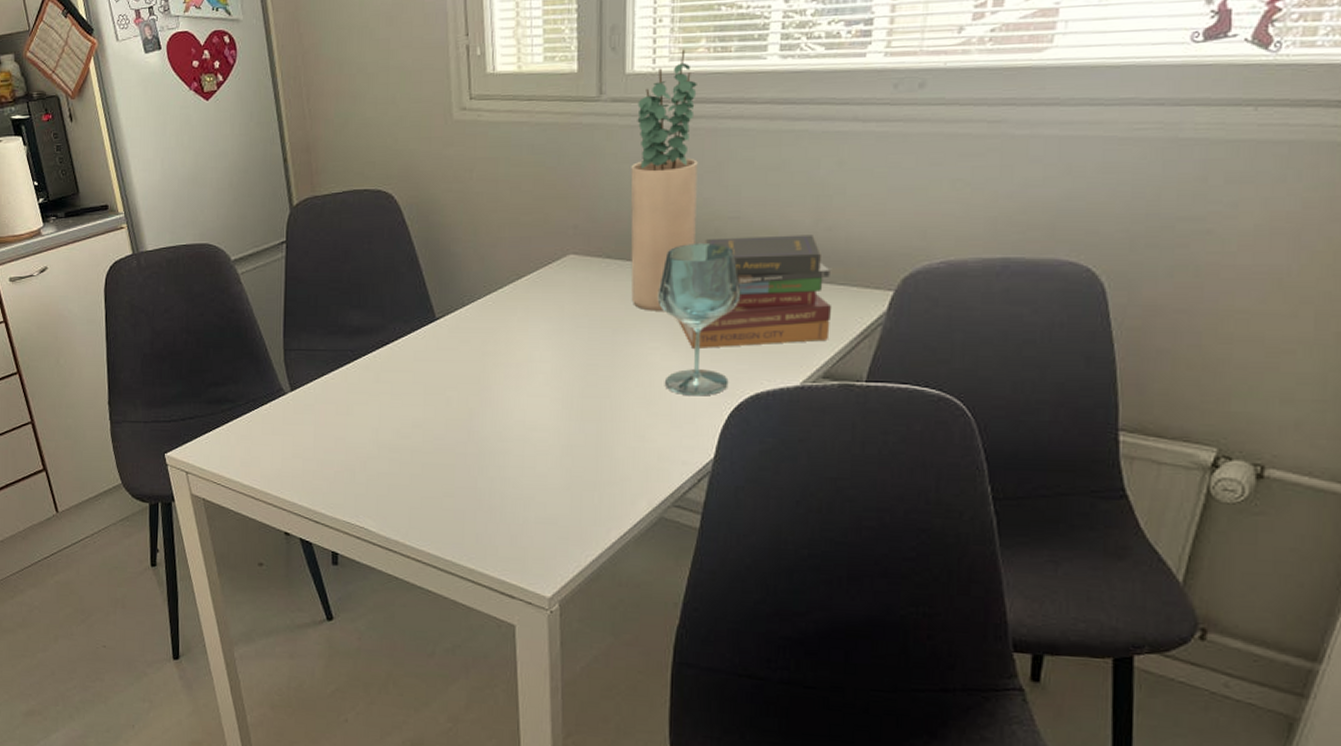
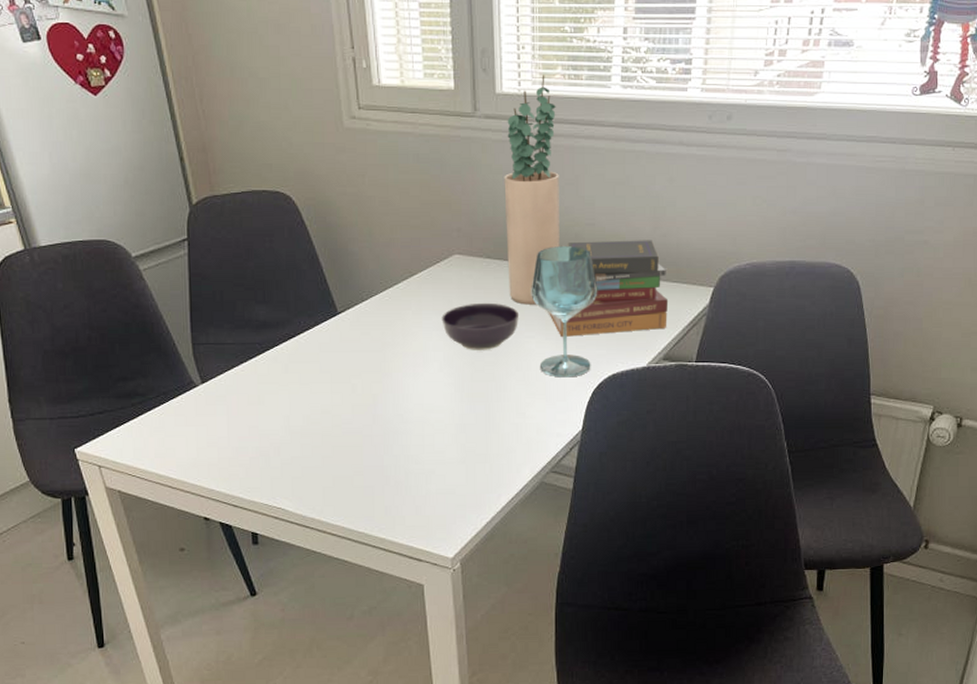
bowl: none [551,308,641,362] -> present [441,302,518,350]

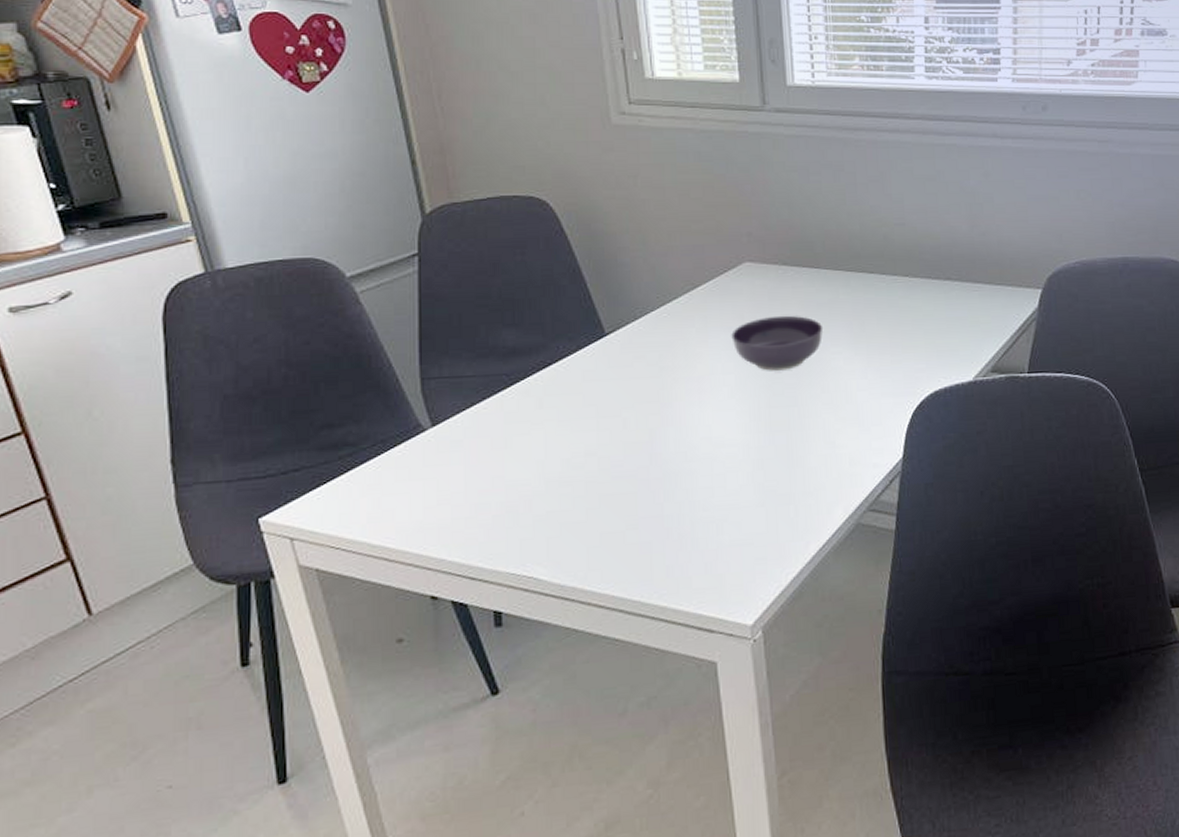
vase: present [504,74,560,305] -> none [799,65,866,316]
wine glass: present [531,245,598,378] -> none [835,248,913,398]
books: present [549,240,669,337] -> none [857,239,993,351]

